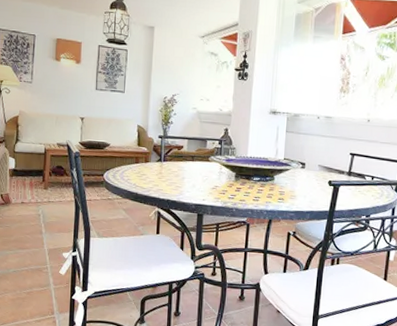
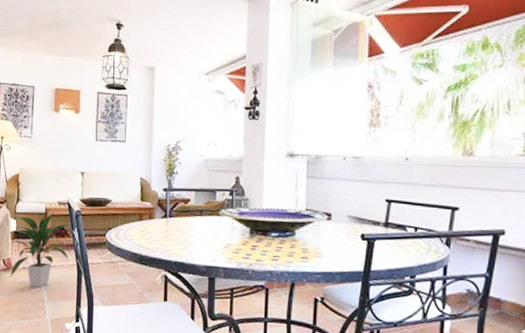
indoor plant: none [9,152,71,221] -> present [11,212,72,288]

